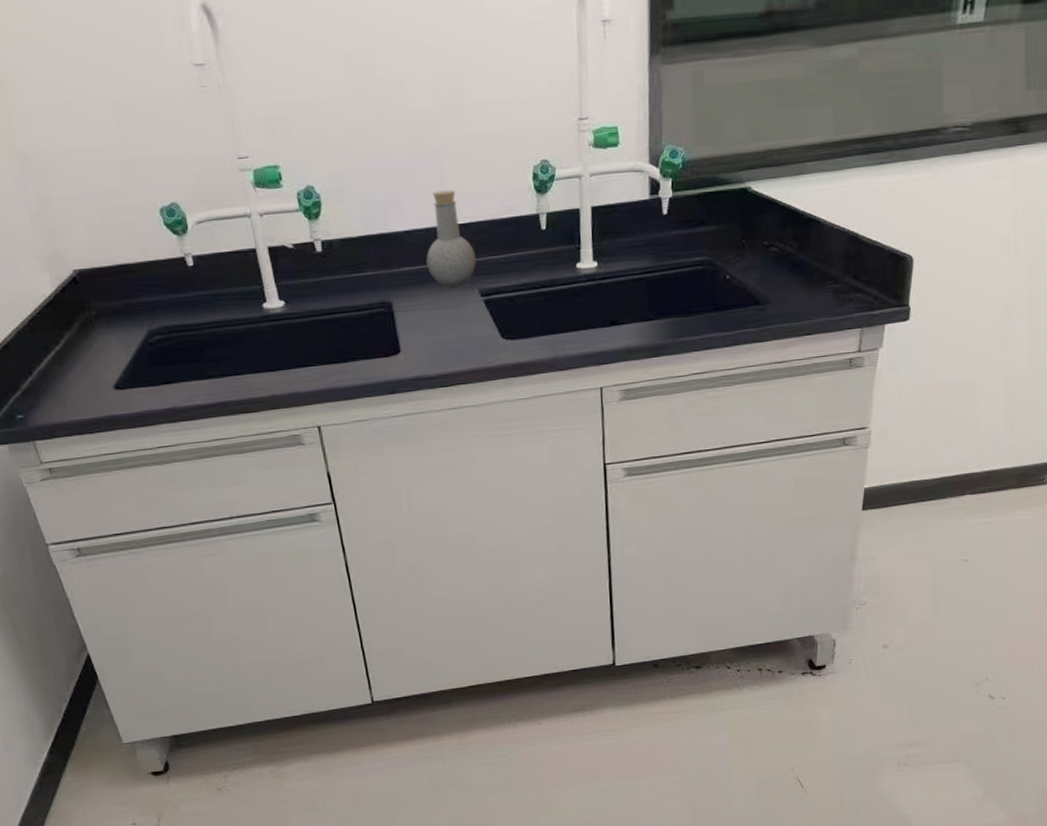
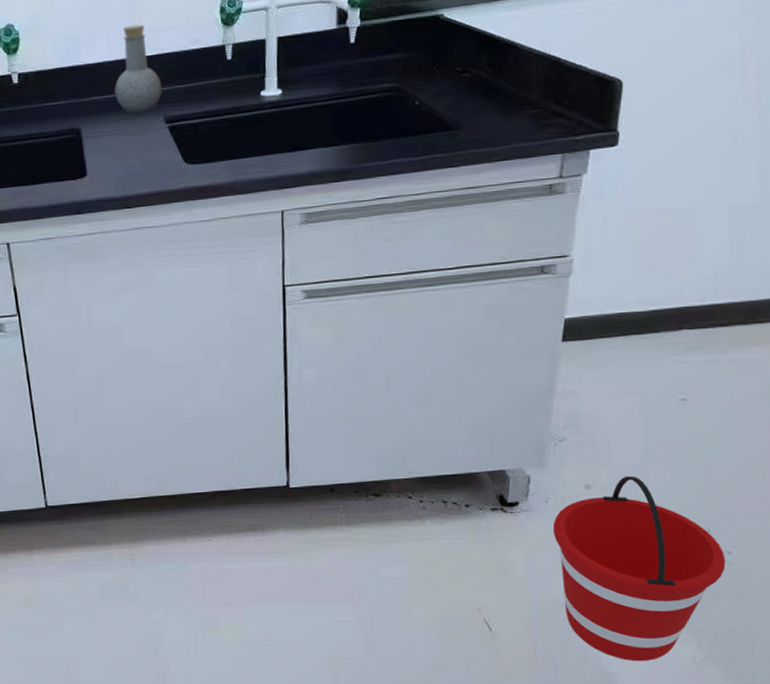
bucket: none [856,633,1001,804] -> present [553,476,726,662]

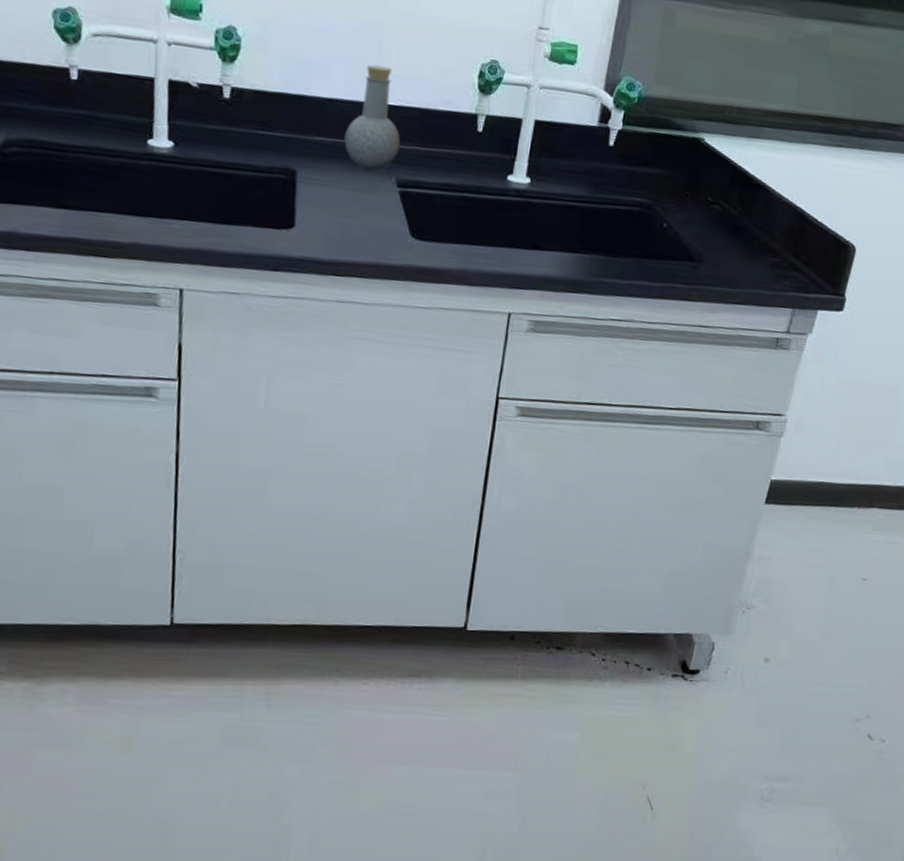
bucket: present [553,476,726,662] -> none [727,652,879,851]

